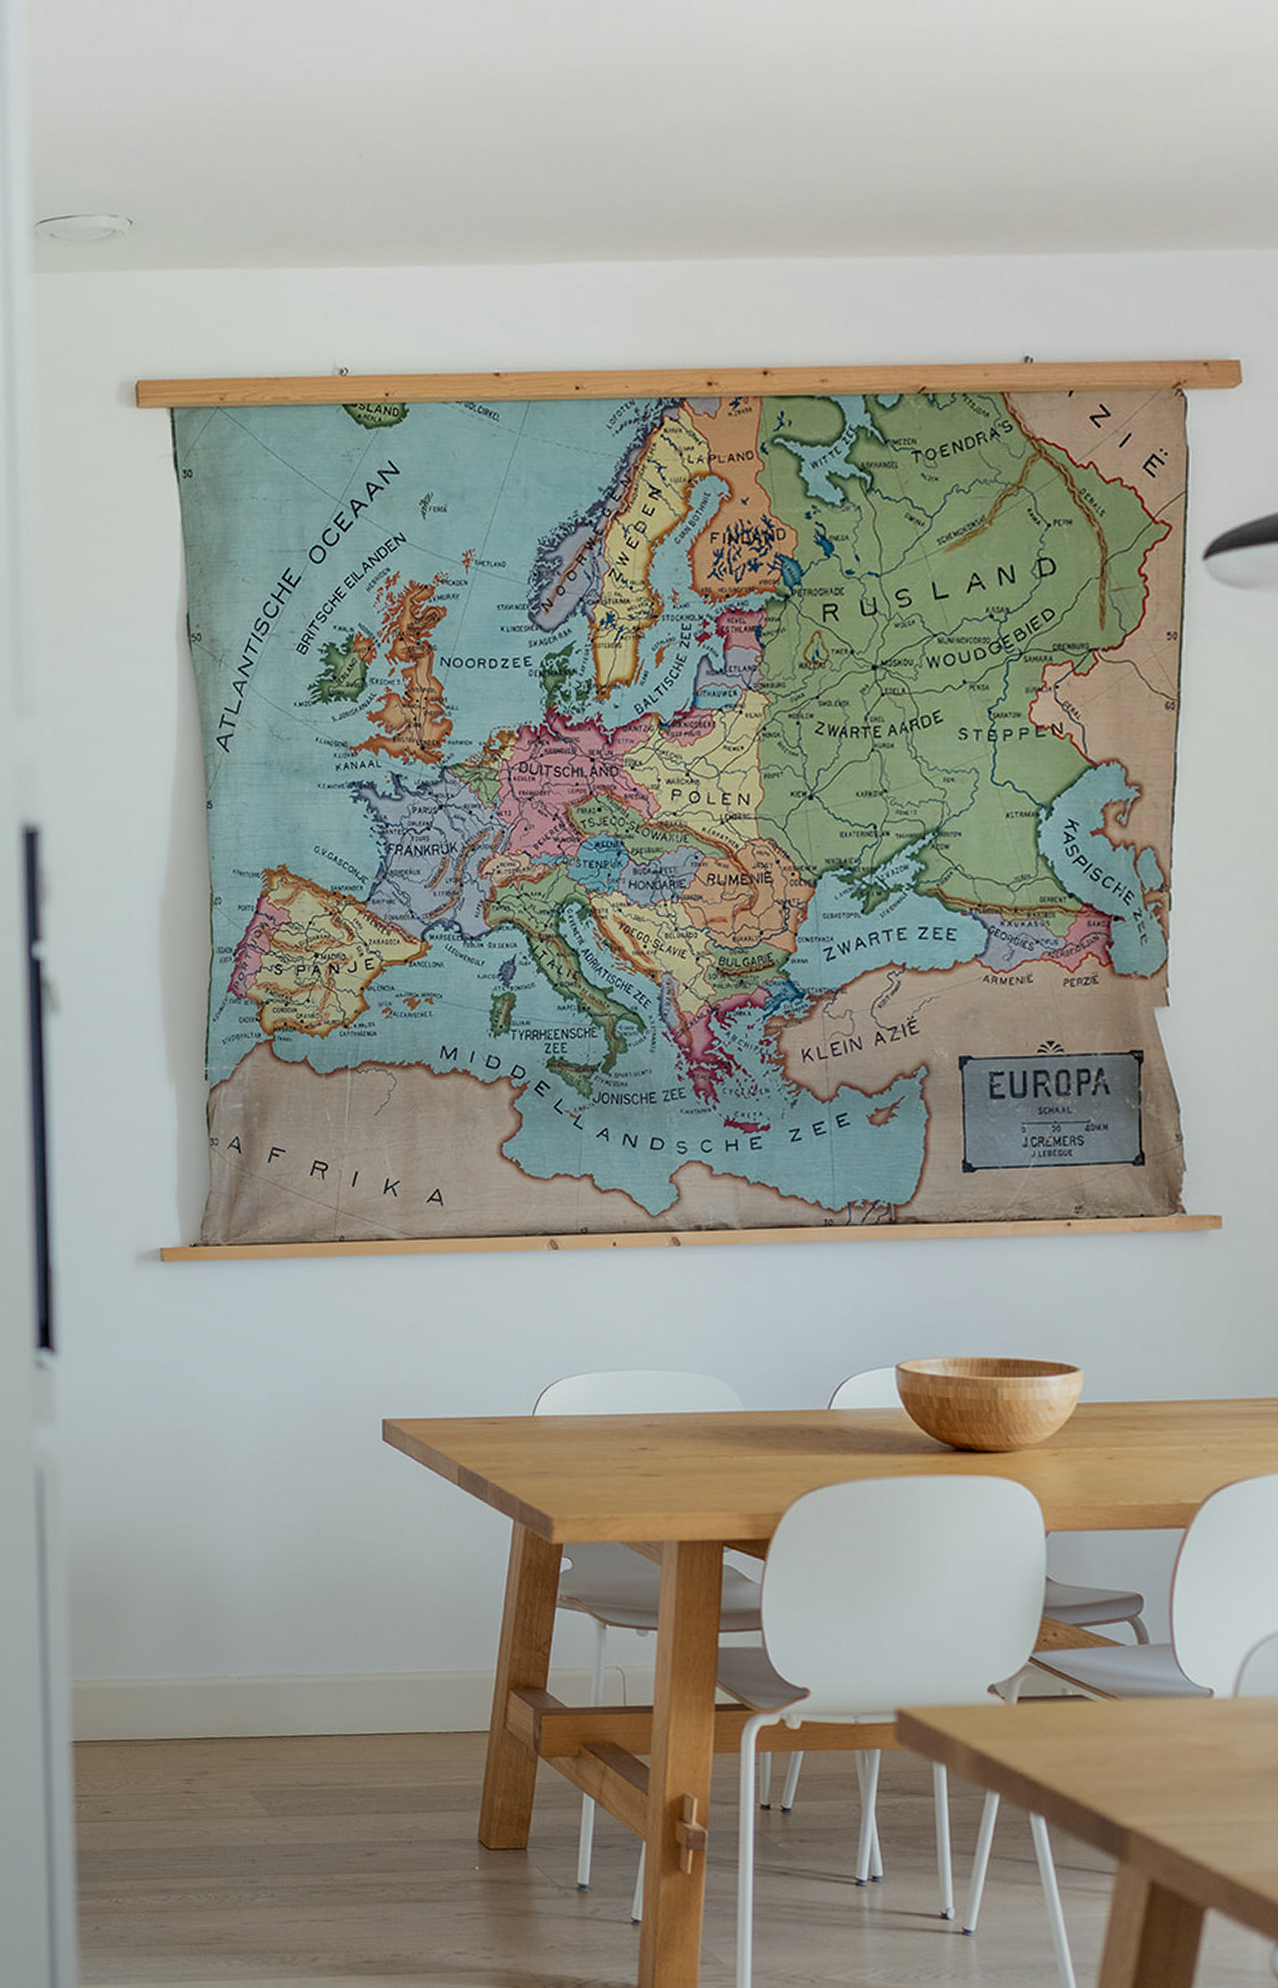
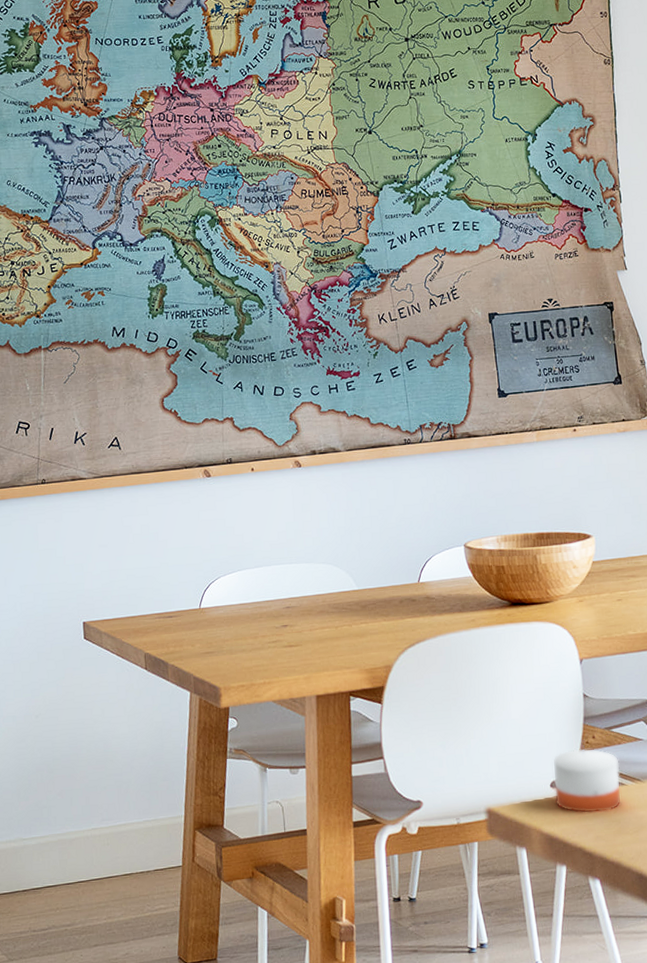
candle: none [993,1638,1088,1732] -> present [554,741,621,813]

